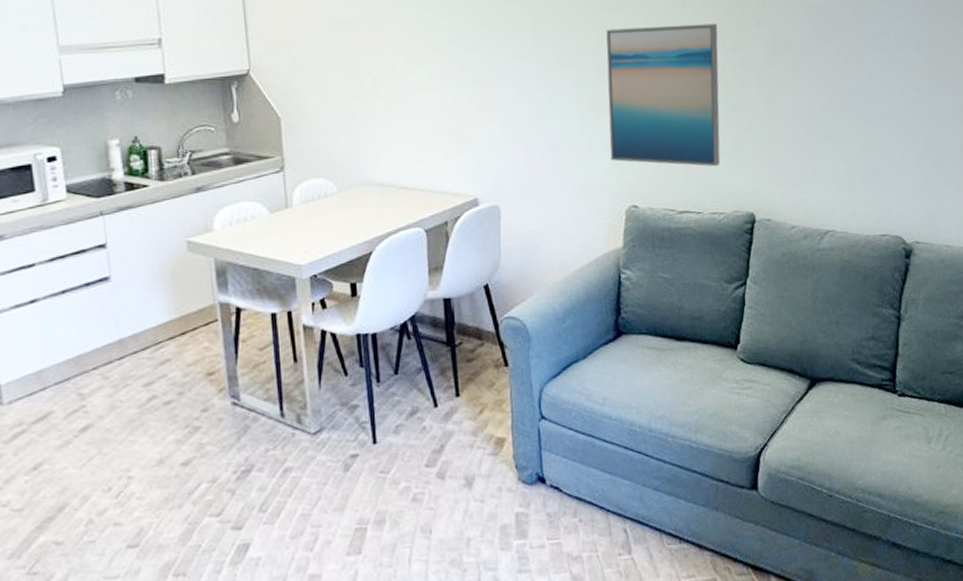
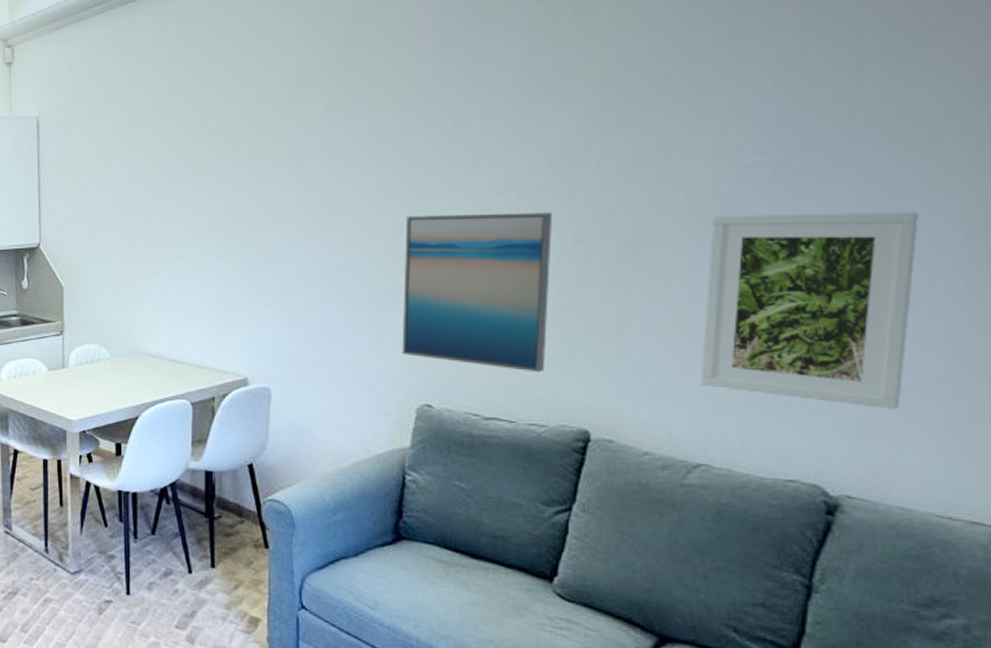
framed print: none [824,18,944,171] -> present [700,212,918,410]

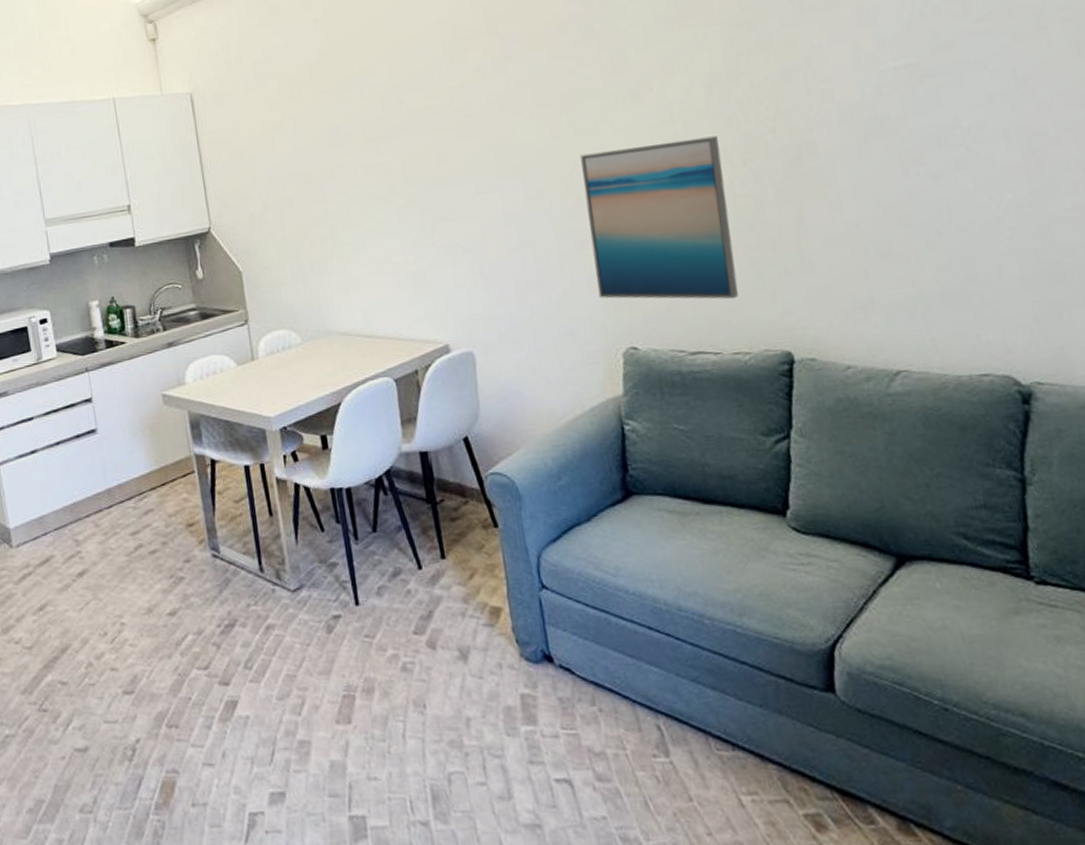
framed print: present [700,212,918,410] -> none [864,98,1064,292]

